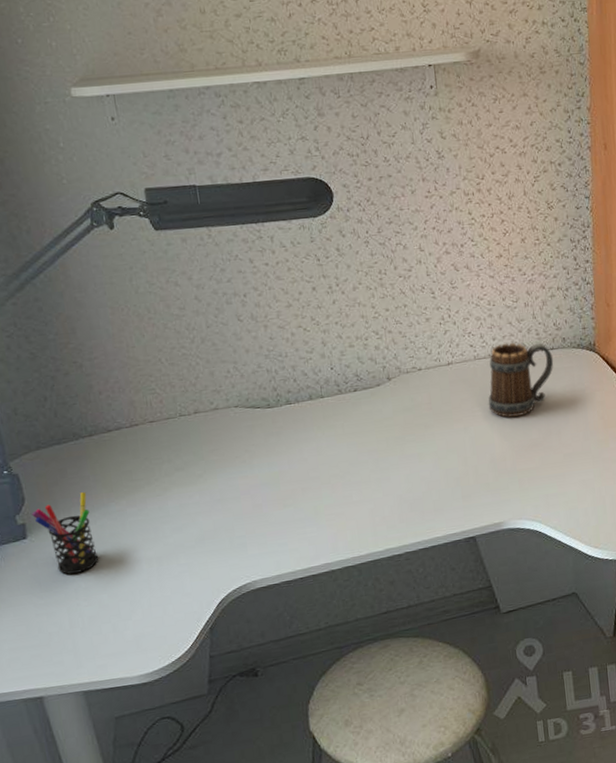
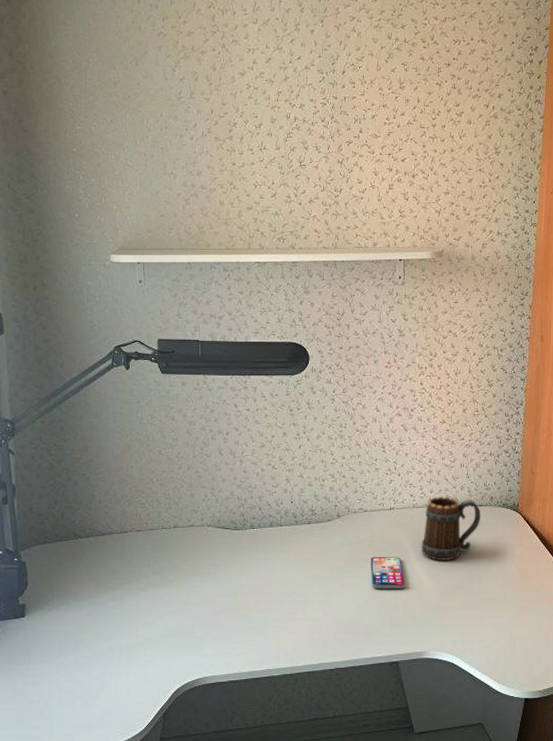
pen holder: present [32,492,99,575] -> none [32,584,81,652]
smartphone: none [431,418,475,458] -> present [371,557,405,589]

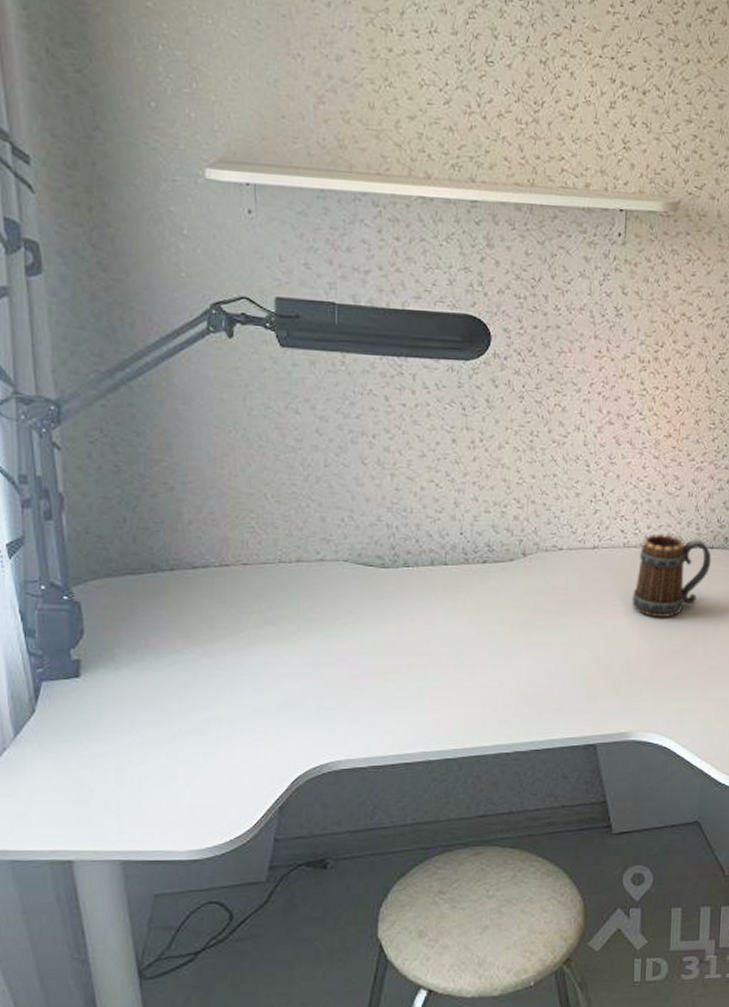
smartphone: present [371,557,405,589] -> none [564,610,610,651]

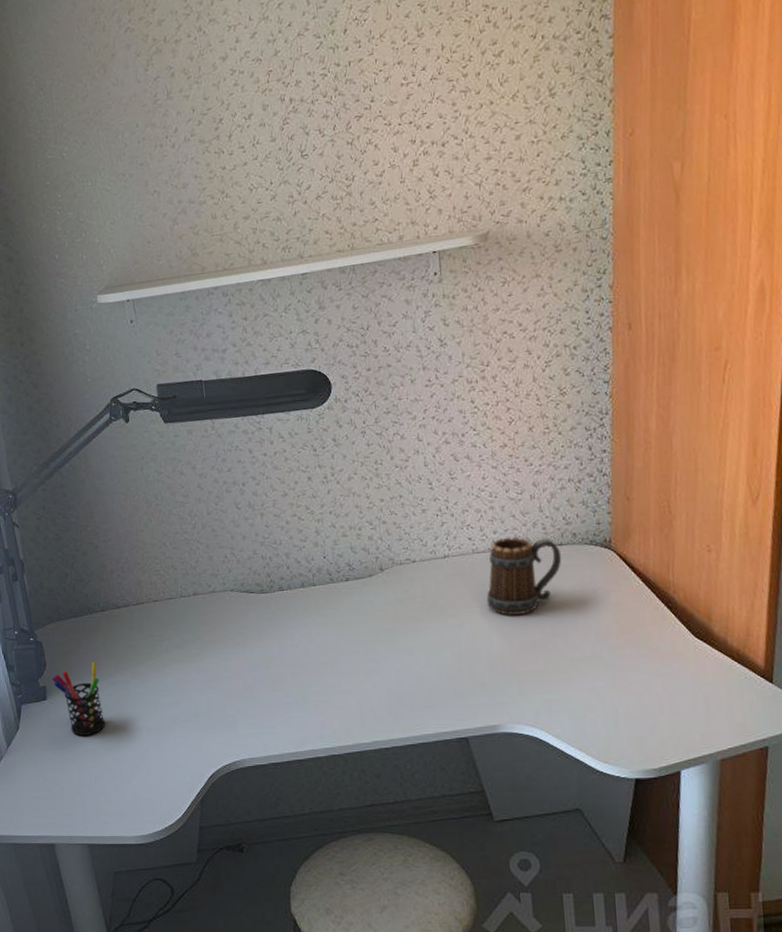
pen holder: none [90,633,162,725] -> present [51,662,106,736]

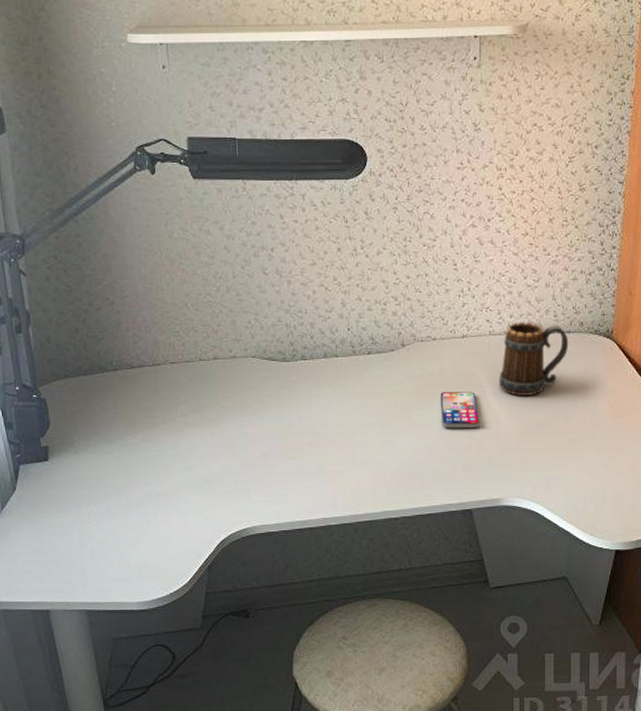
pen holder: present [51,662,106,736] -> none [55,423,112,499]
smartphone: none [424,613,470,653] -> present [440,392,480,428]

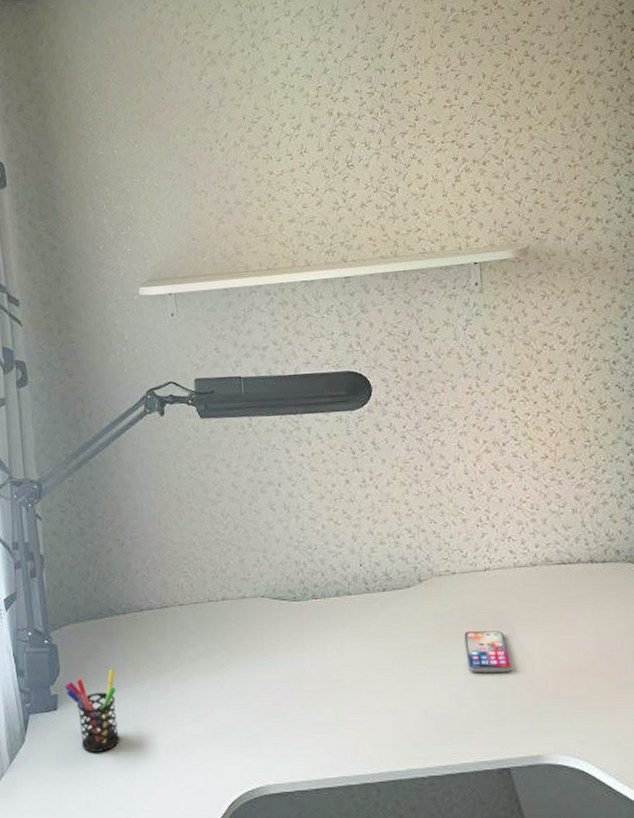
pen holder: none [55,423,112,499] -> present [64,670,120,752]
mug: present [498,321,569,397] -> none [528,551,606,636]

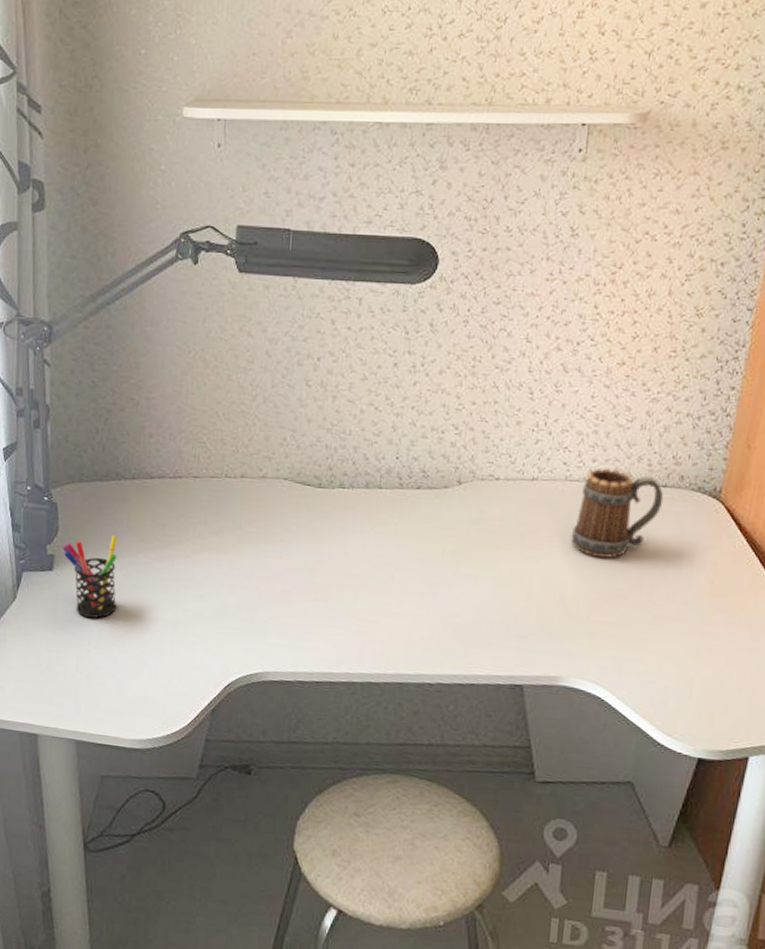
smartphone: present [464,631,512,672] -> none [496,542,544,589]
mug: none [528,551,606,636] -> present [571,468,664,559]

